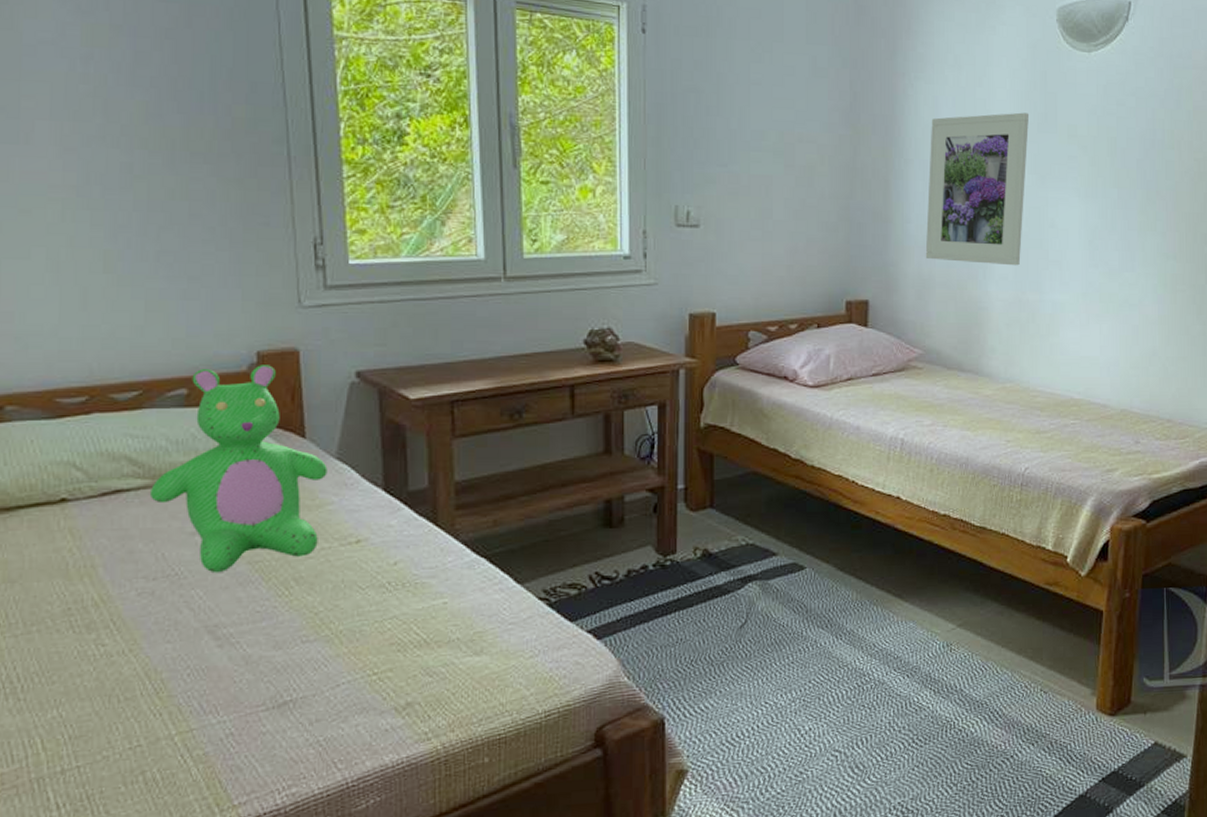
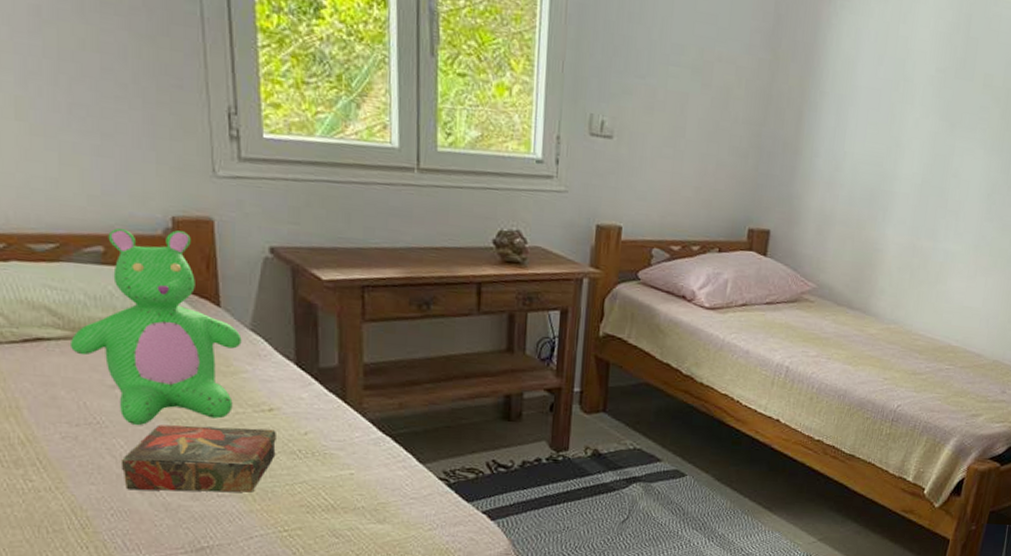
book: none [199,563,364,645] -> present [121,424,276,493]
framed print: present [925,112,1029,266] -> none [829,51,948,212]

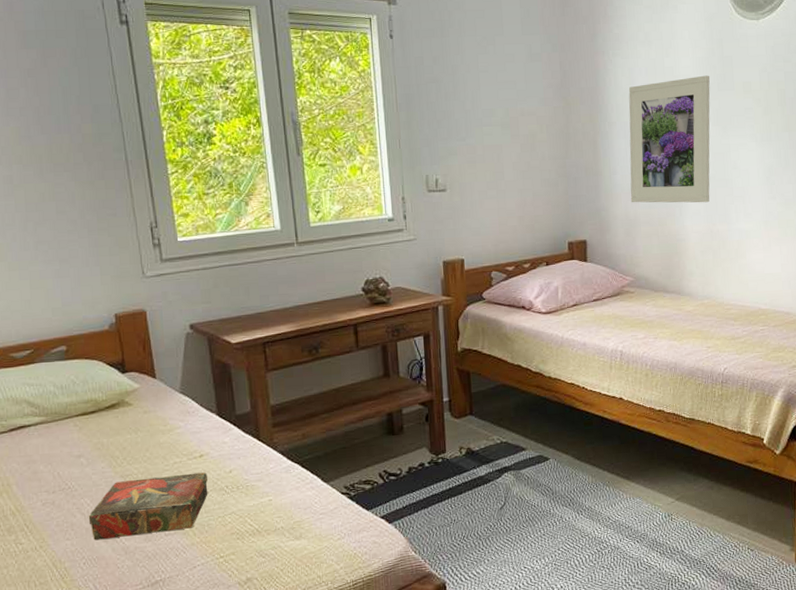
teddy bear: present [71,228,242,426] -> none [45,324,174,486]
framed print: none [829,51,948,212] -> present [628,75,710,203]

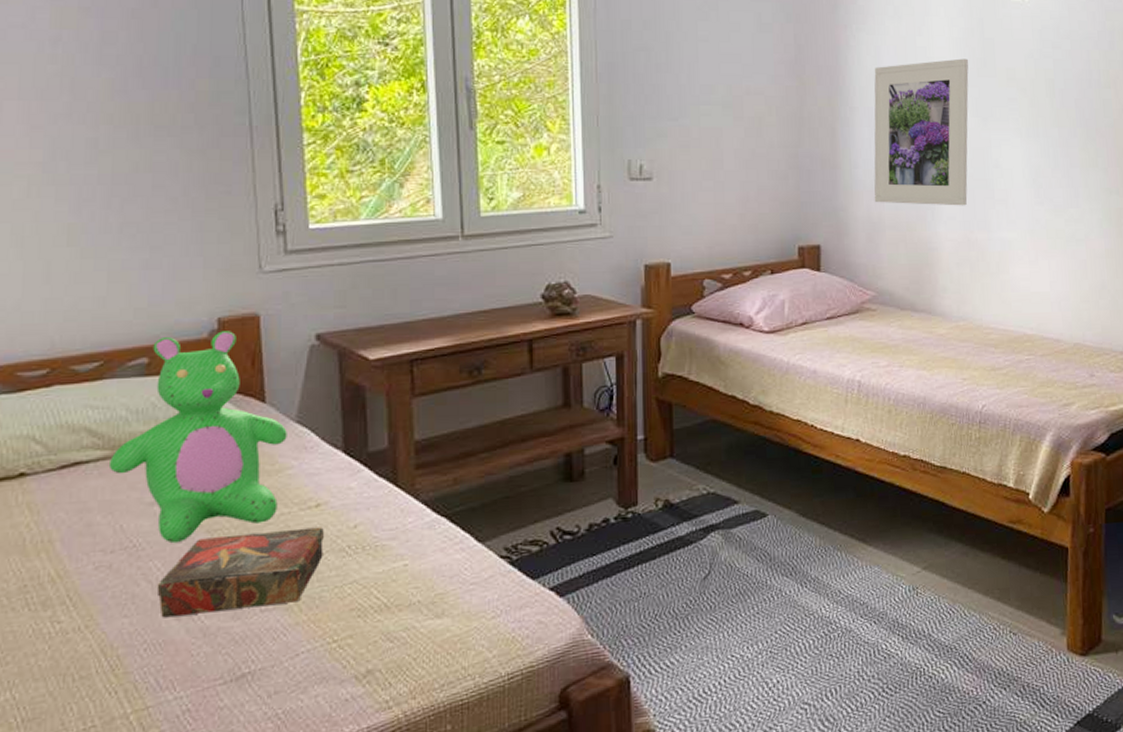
teddy bear: none [45,324,174,486] -> present [110,331,287,544]

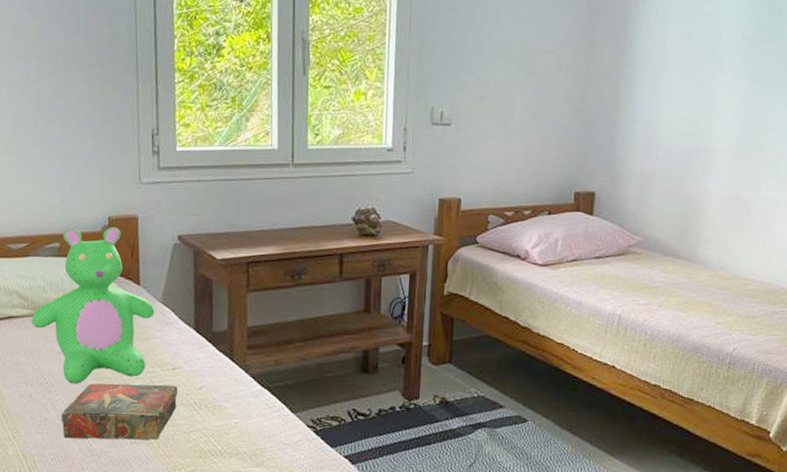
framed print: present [874,58,969,206] -> none [648,25,753,165]

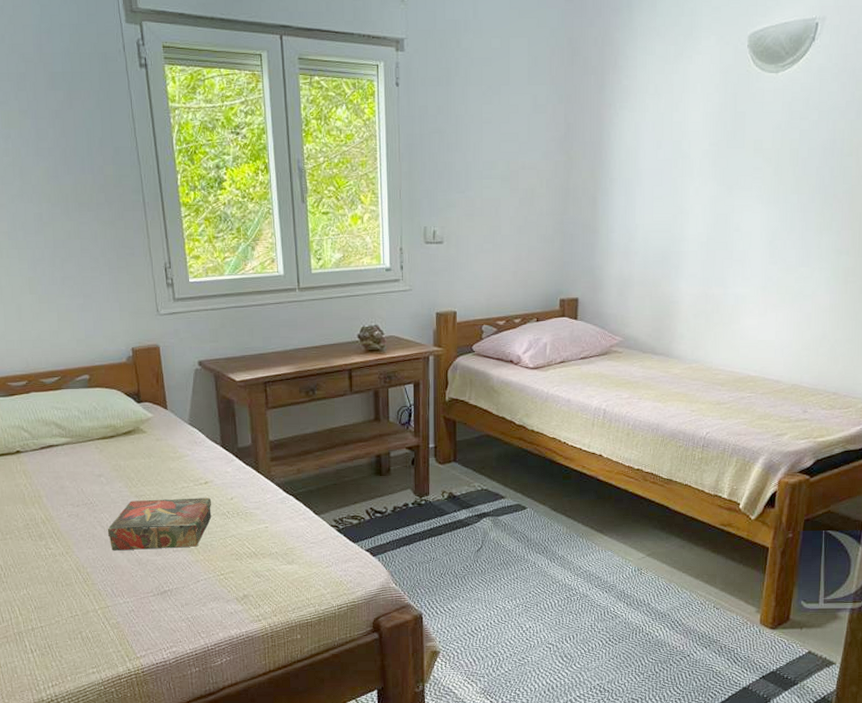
teddy bear: present [32,227,155,385] -> none [71,357,183,503]

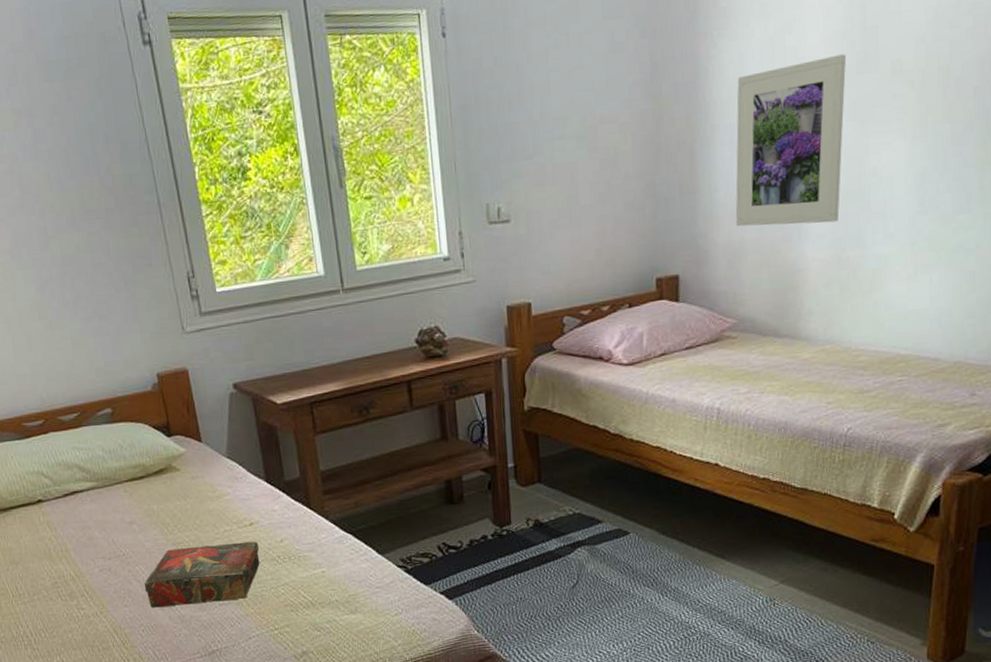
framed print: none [626,131,719,265] -> present [735,54,846,227]

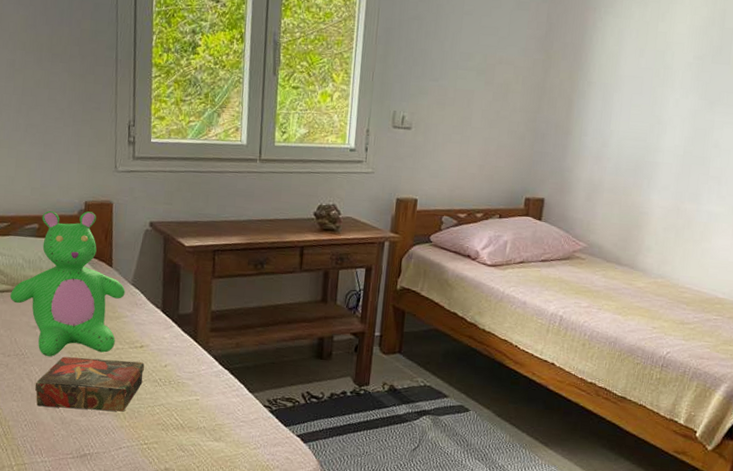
teddy bear: none [97,384,222,553] -> present [10,211,125,357]
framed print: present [735,54,846,227] -> none [597,45,705,179]

